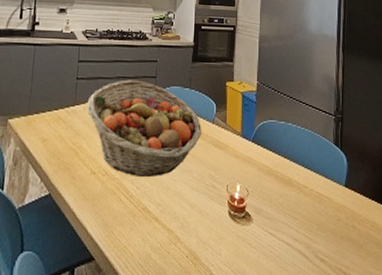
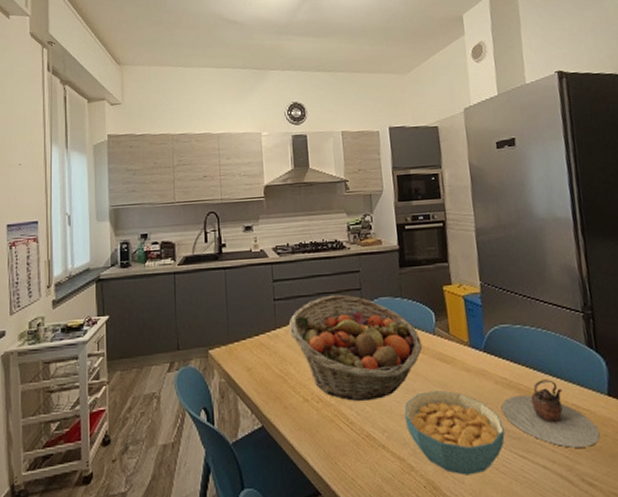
cereal bowl: none [178,173,260,248] -> present [404,391,505,476]
teapot: none [261,170,335,229] -> present [502,379,600,448]

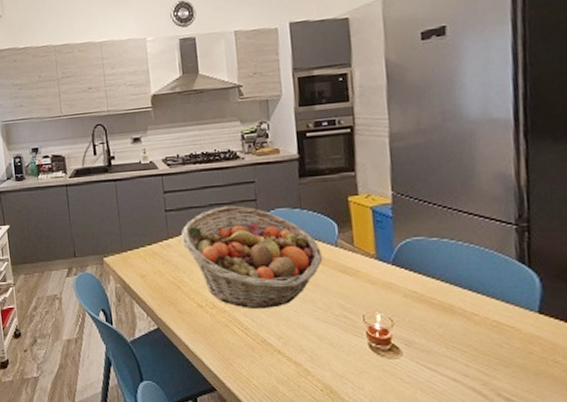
cereal bowl: present [404,391,505,476] -> none [301,302,412,383]
teapot: present [502,379,600,448] -> none [410,294,524,363]

